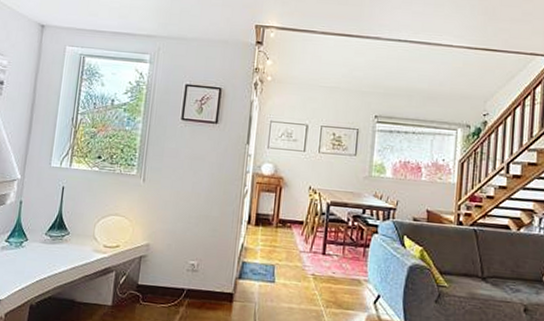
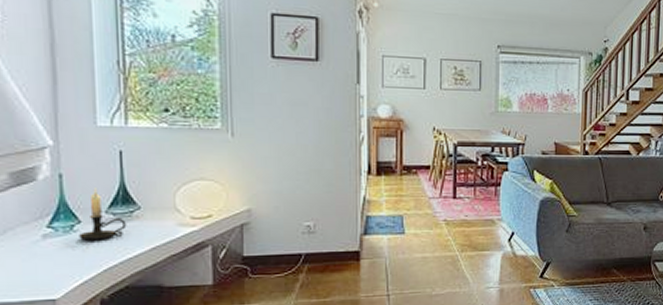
candle holder: none [25,214,58,257] -> present [79,188,127,241]

